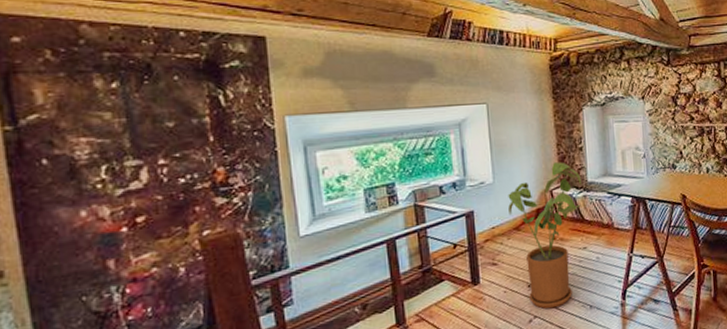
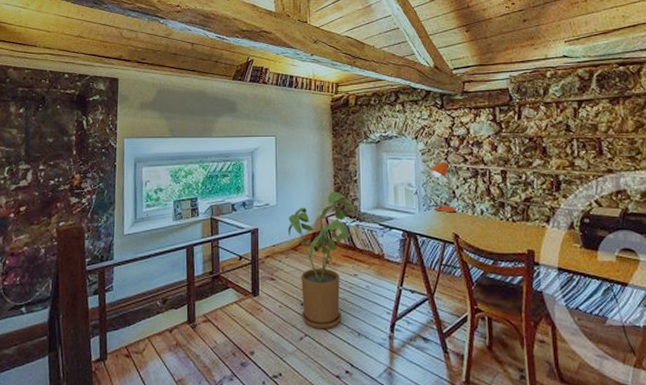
desk lamp: none [655,121,684,175] -> present [427,161,457,213]

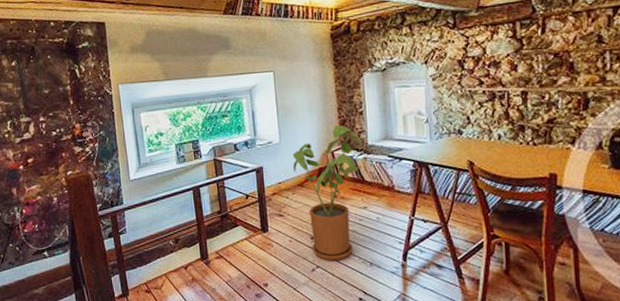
desk lamp: present [427,161,457,213] -> none [439,85,472,141]

